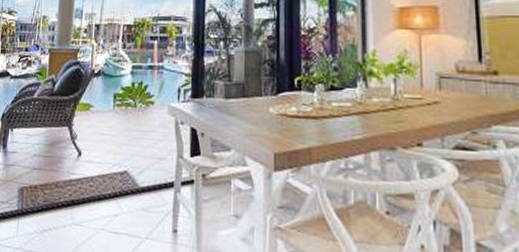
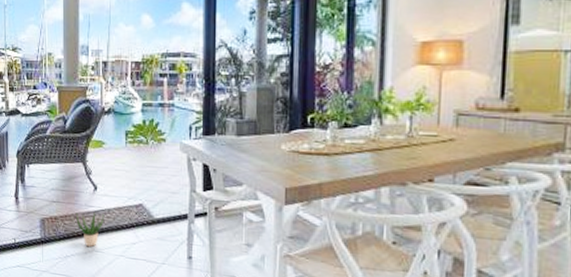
potted plant: none [57,180,87,219] -> present [76,212,105,247]

